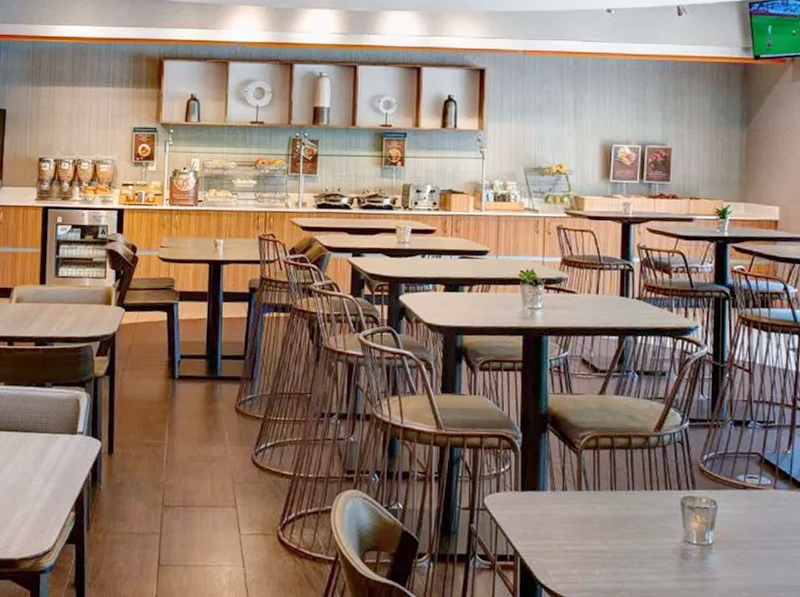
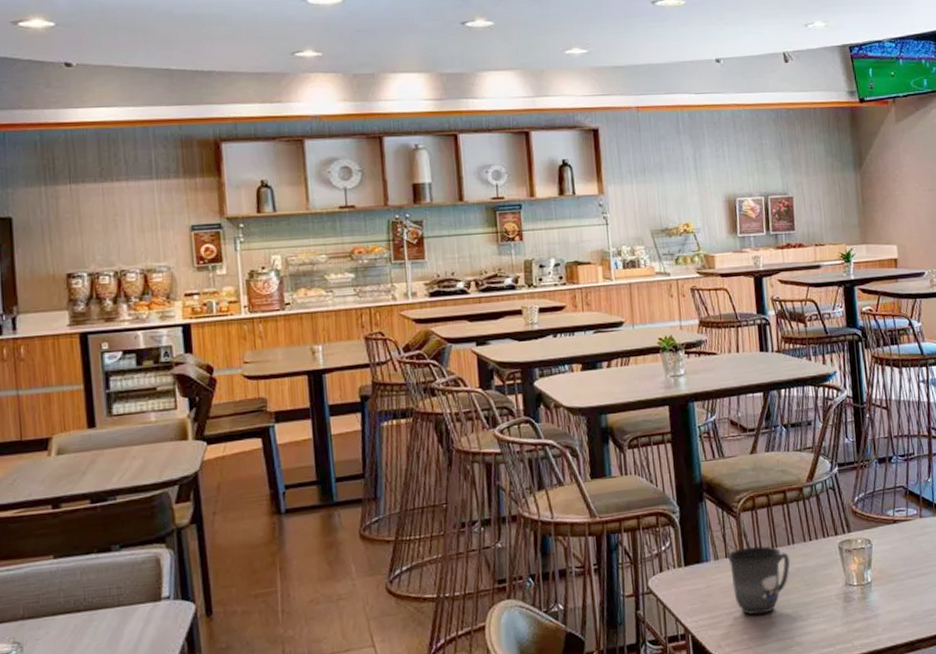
mug: none [564,484,628,553] -> present [727,545,790,615]

